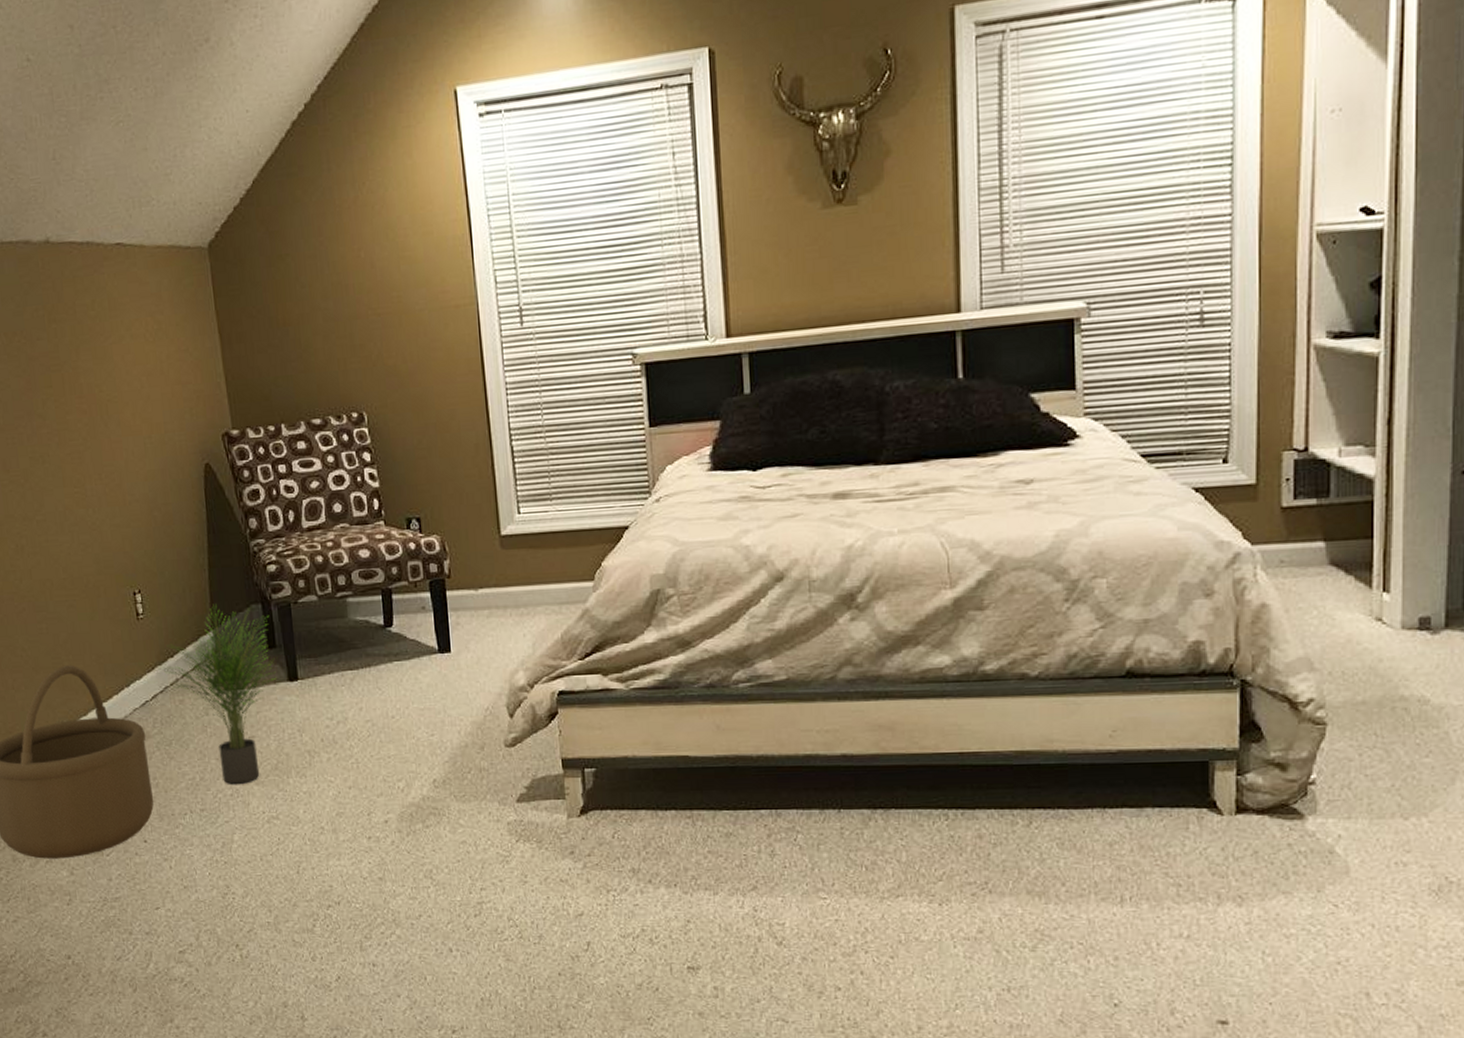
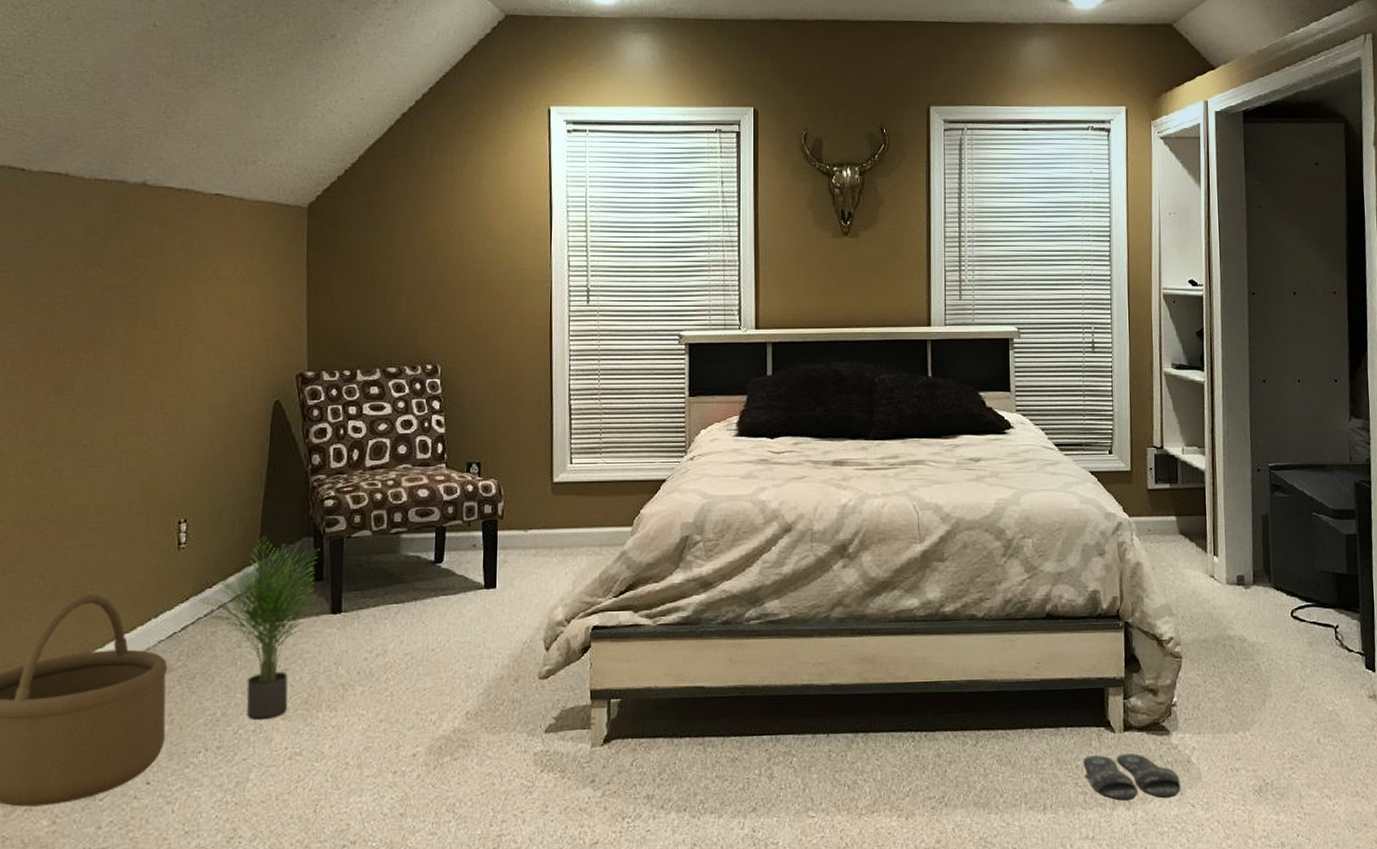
slippers: none [1176,841,1317,896] -> present [1083,753,1180,801]

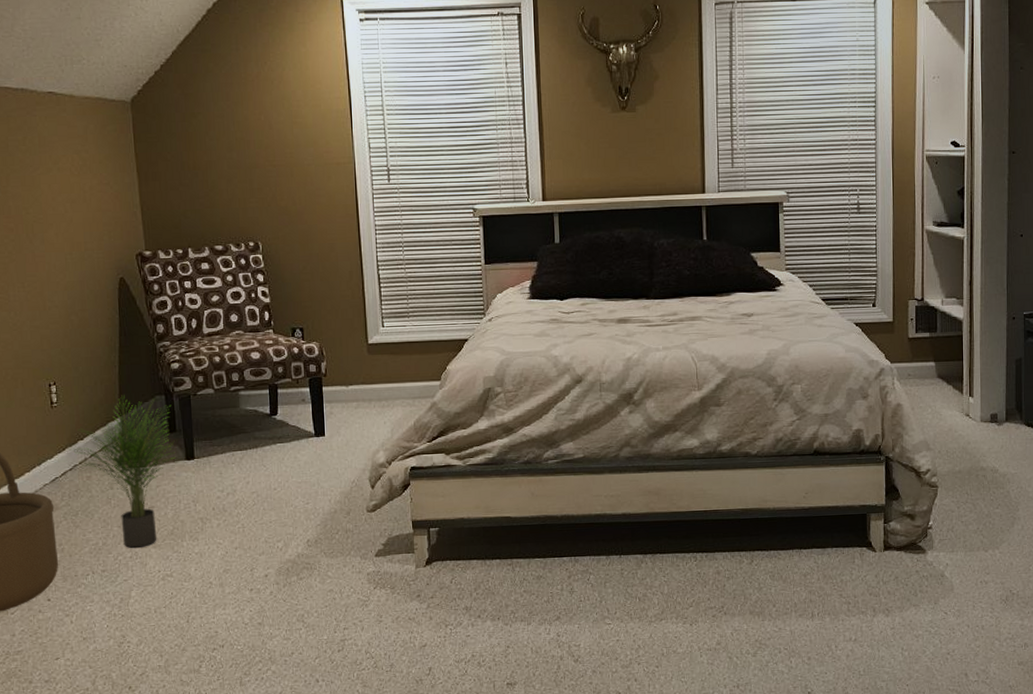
slippers: present [1083,753,1180,801] -> none [847,569,934,609]

